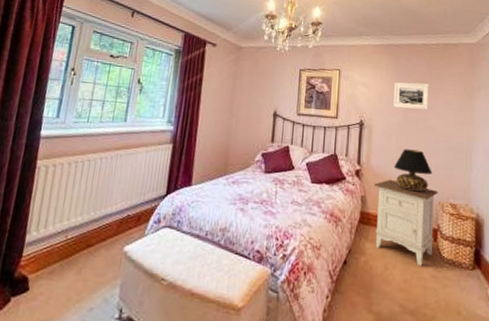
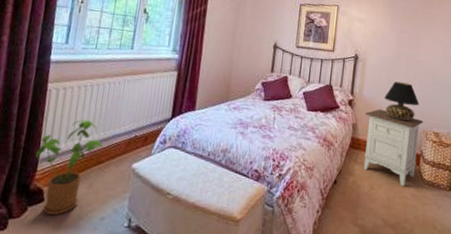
house plant: none [21,199,94,307] -> present [35,120,103,216]
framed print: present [393,82,429,111] -> none [387,19,422,47]

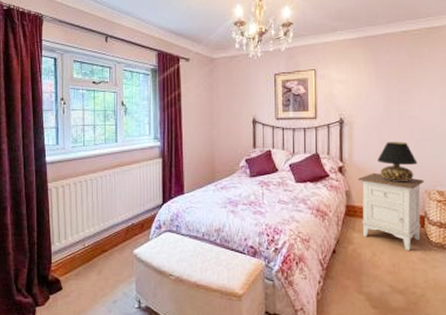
house plant: present [35,120,103,216] -> none [48,213,105,302]

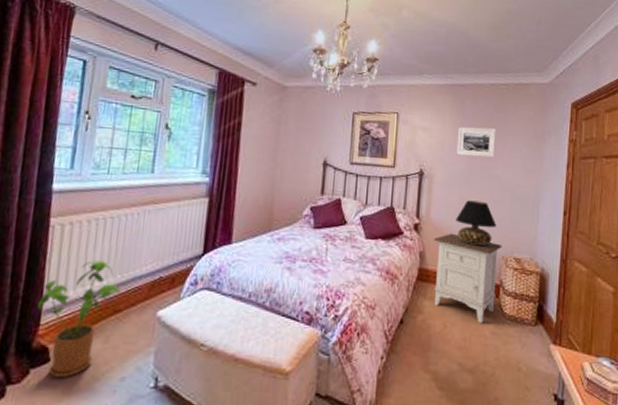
house plant: none [48,213,105,302] -> present [37,260,121,379]
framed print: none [373,73,412,102] -> present [456,127,497,158]

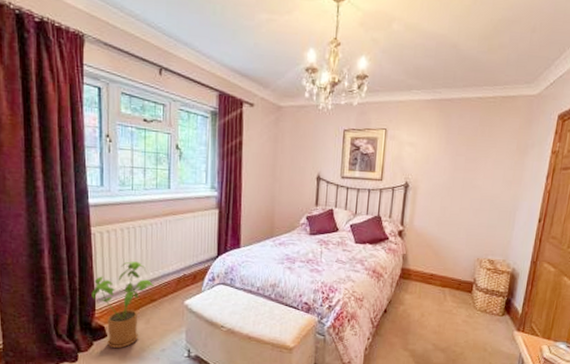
nightstand: present [433,233,502,323] -> none [413,238,478,313]
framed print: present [456,127,497,158] -> none [440,141,481,170]
table lamp: present [456,200,497,246] -> none [436,209,474,250]

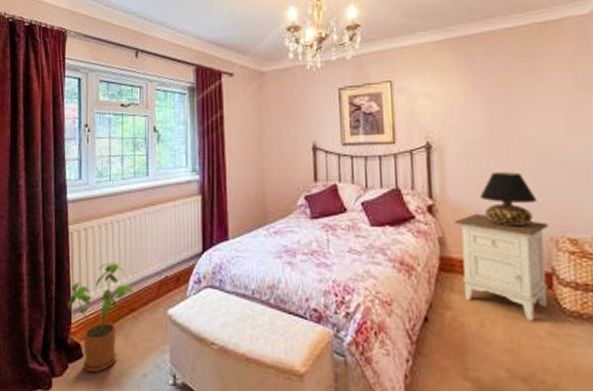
nightstand: none [413,238,478,313] -> present [455,213,549,321]
table lamp: none [436,209,474,250] -> present [480,172,537,227]

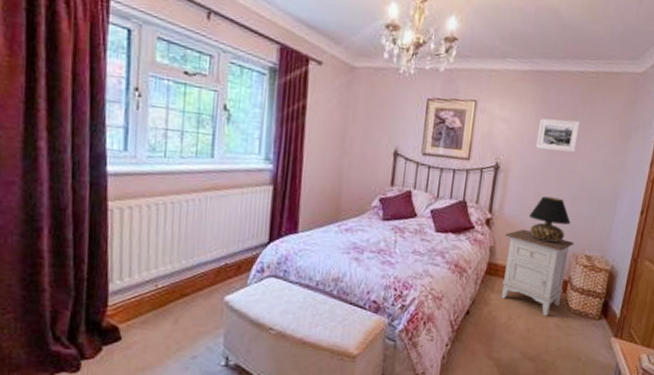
house plant: present [68,263,134,373] -> none [103,245,187,355]
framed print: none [469,82,523,120] -> present [535,118,581,153]

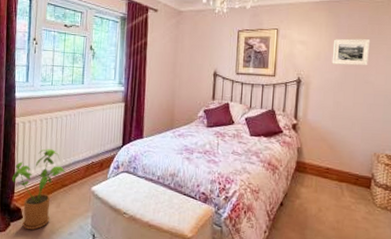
house plant: none [103,245,187,355] -> present [12,149,66,230]
nightstand: present [500,229,575,316] -> none [309,132,375,209]
table lamp: present [529,196,571,243] -> none [330,104,369,144]

